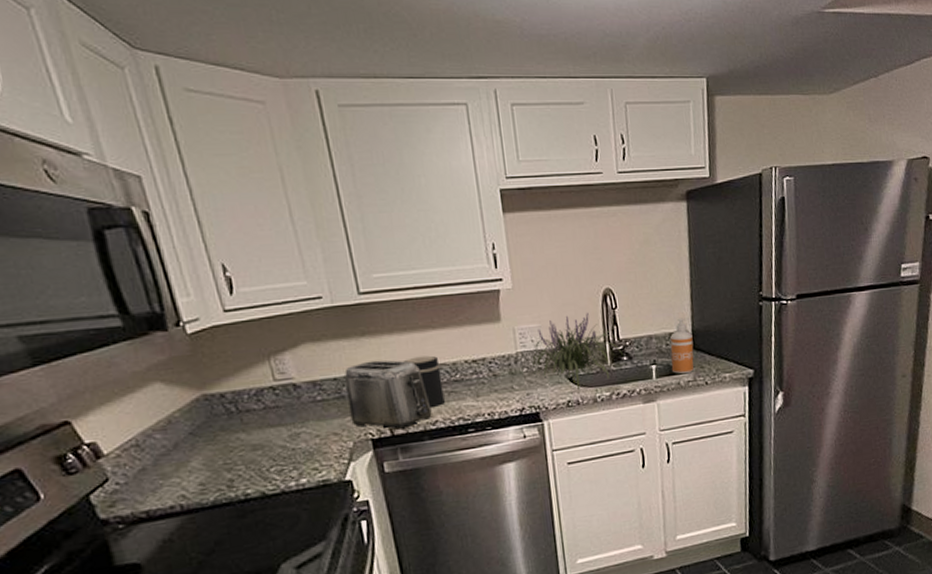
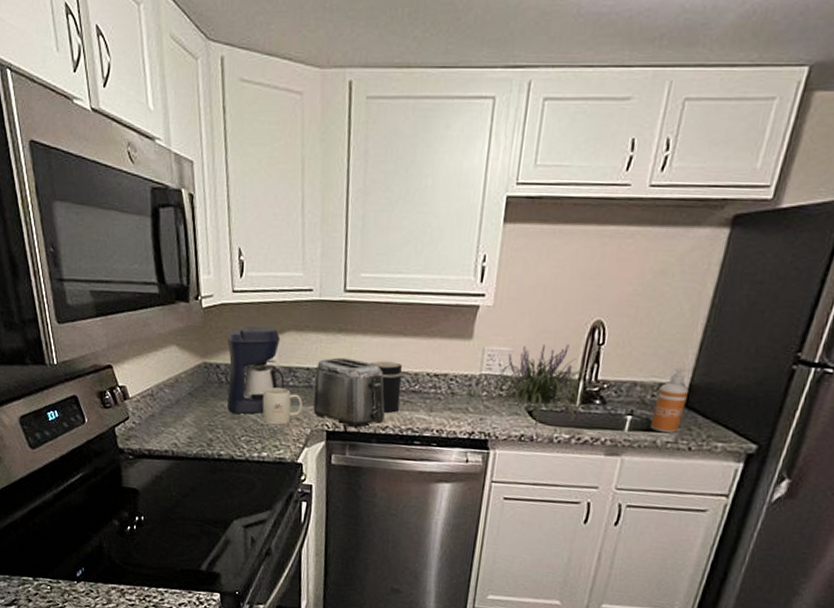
coffee maker: none [228,342,311,445] -> present [227,326,285,414]
mug: none [286,404,338,448] -> present [262,387,303,426]

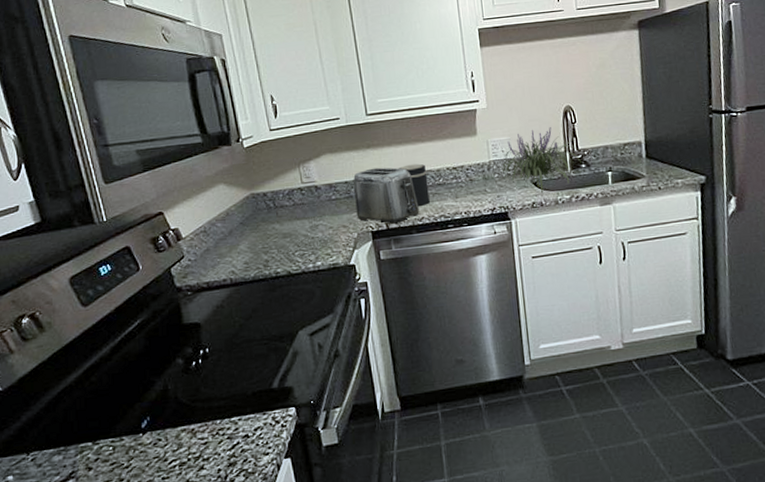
coffee maker: present [227,326,285,414] -> none [271,153,328,233]
mug: present [262,387,303,426] -> none [309,202,347,237]
soap dispenser: present [649,368,692,434] -> none [625,129,648,180]

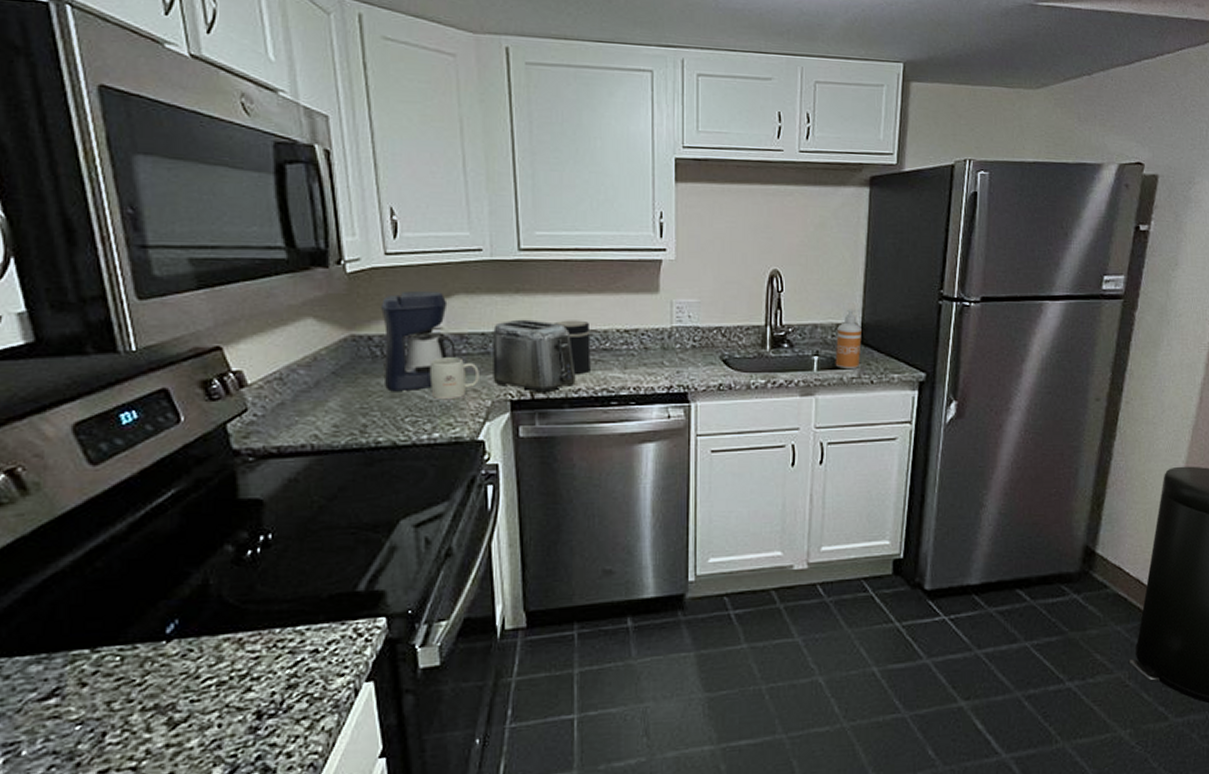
coffee maker: none [271,153,328,233] -> present [381,290,456,392]
mug: none [309,202,347,237] -> present [429,357,479,400]
plant: present [493,127,581,194] -> none [675,293,784,374]
soap dispenser: none [625,129,648,180] -> present [835,309,862,370]

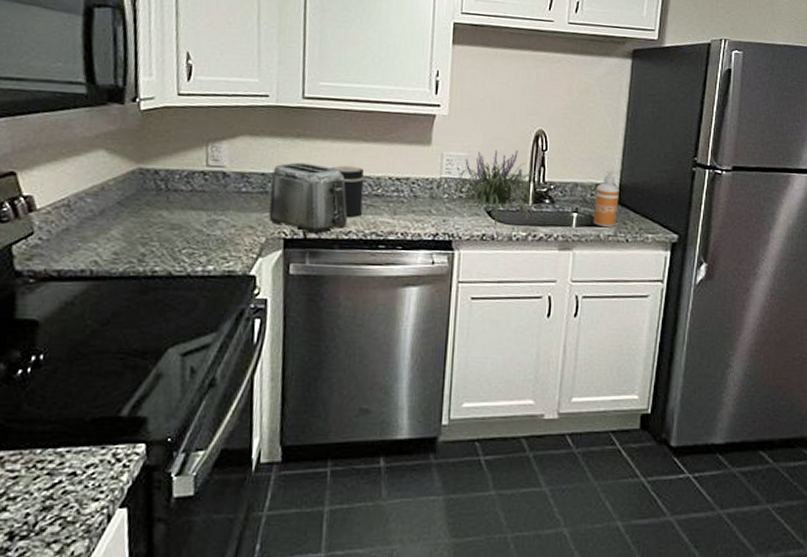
coffee maker: present [381,290,456,392] -> none [166,130,236,224]
mug: present [429,357,479,400] -> none [208,194,257,235]
plant: none [675,293,784,374] -> present [443,150,545,226]

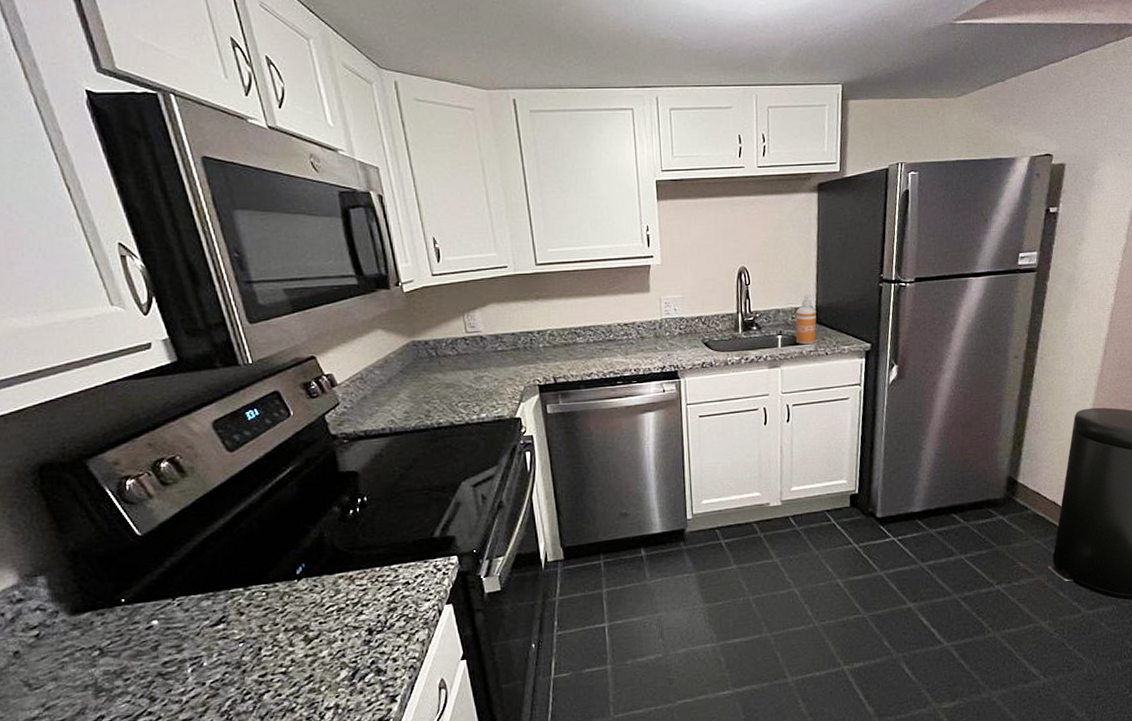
toaster: present [269,162,348,235] -> none [521,320,588,379]
cylinder: present [331,165,364,219] -> none [569,318,599,363]
plant: present [443,150,545,226] -> none [664,288,753,354]

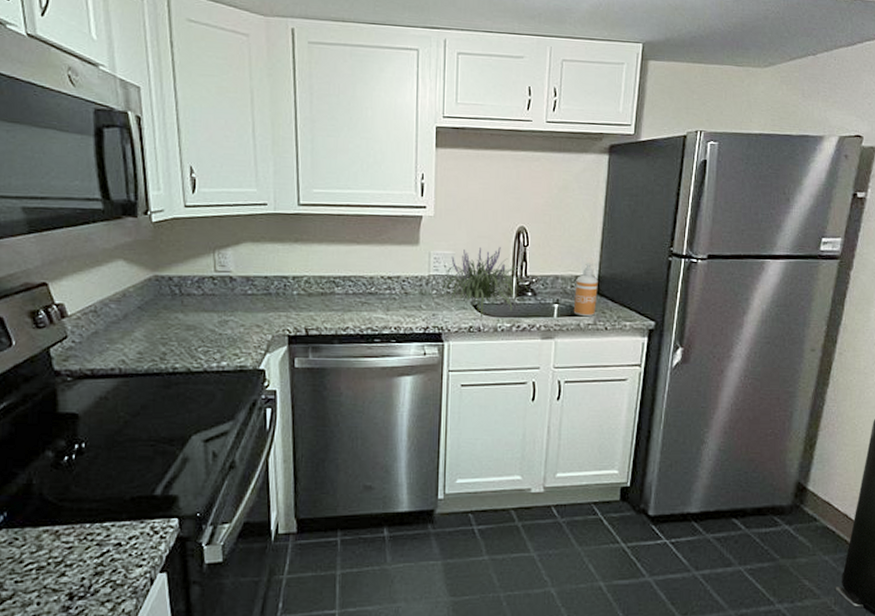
plant: none [664,288,753,354] -> present [431,247,528,318]

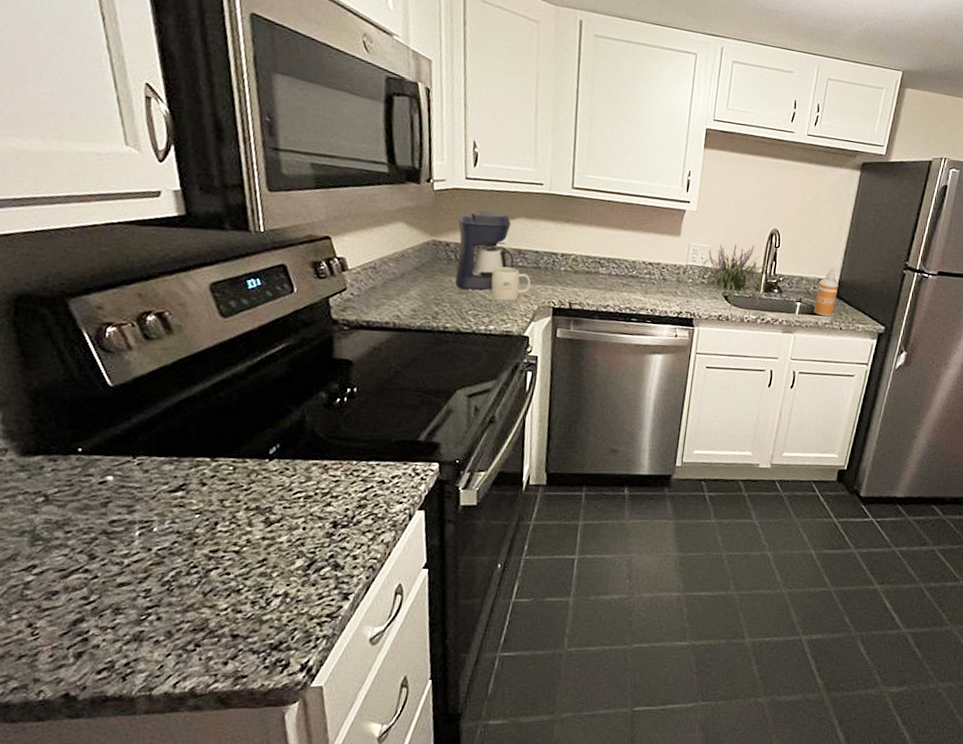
coffee maker: none [180,238,242,325] -> present [455,210,514,290]
mug: none [219,297,262,334] -> present [491,266,531,302]

